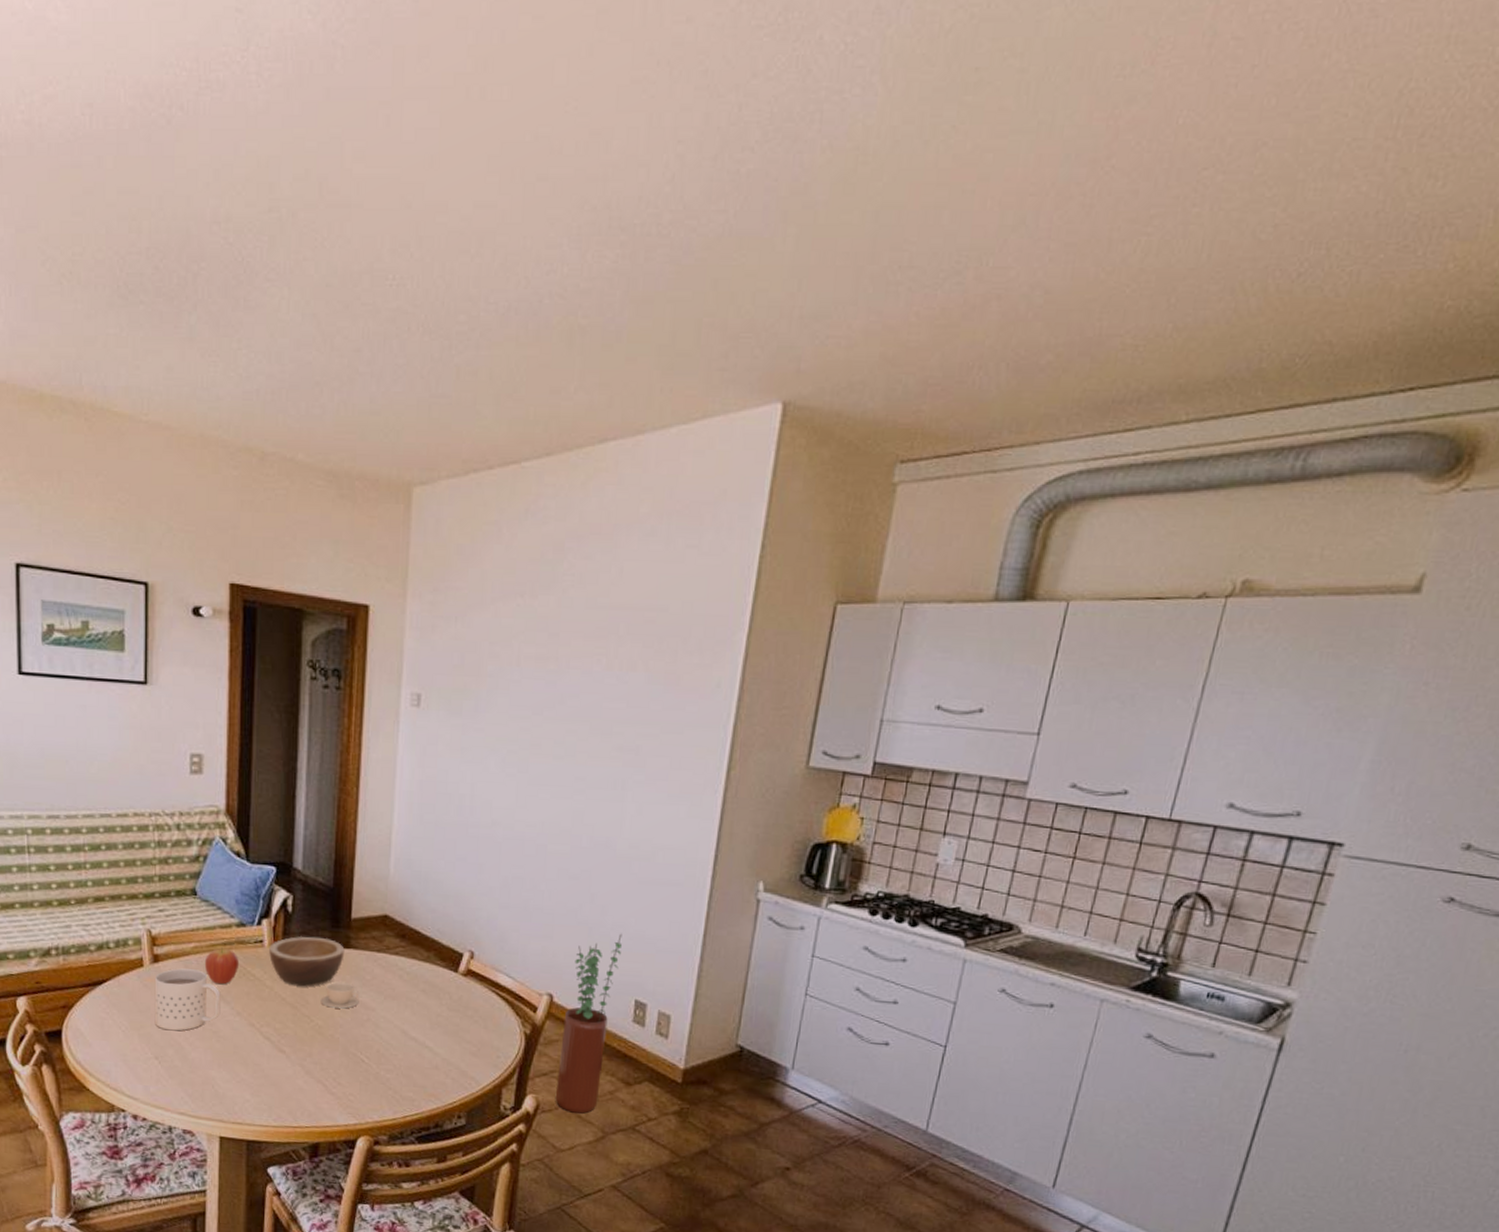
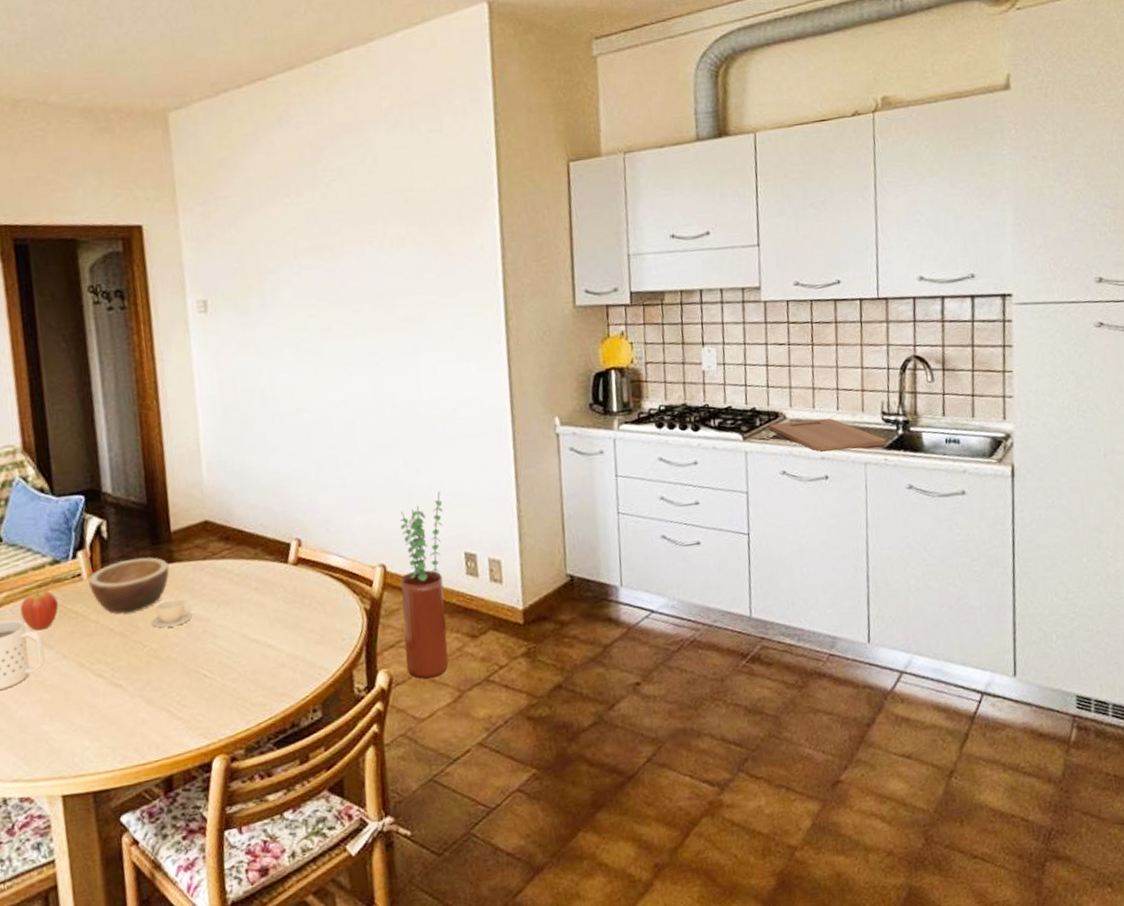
cutting board: none [998,935,1135,986] -> present [768,418,887,452]

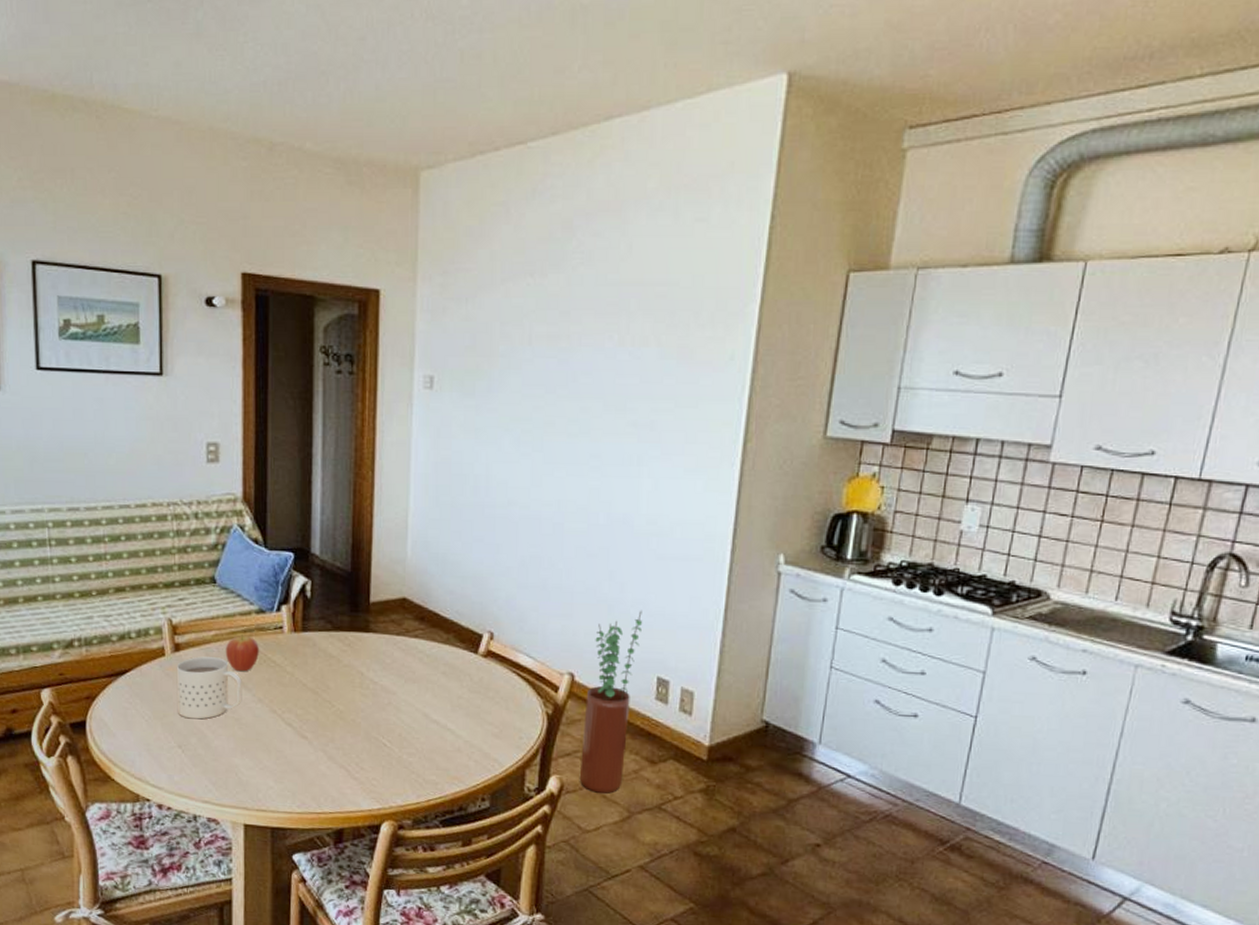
bowl: present [88,557,170,613] -> none [289,621,364,671]
teacup: present [151,597,192,628] -> none [341,666,380,693]
cutting board: present [768,418,887,452] -> none [1026,602,1170,650]

